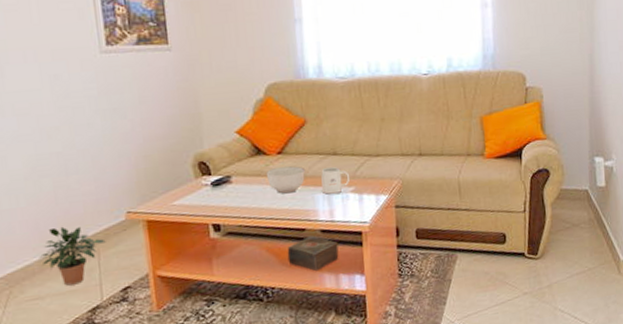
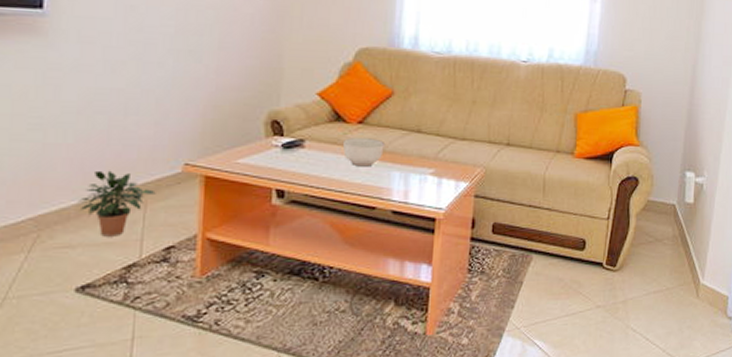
decorative box: present [287,236,339,272] -> none [352,216,408,256]
mug: present [320,166,351,195] -> none [399,144,432,174]

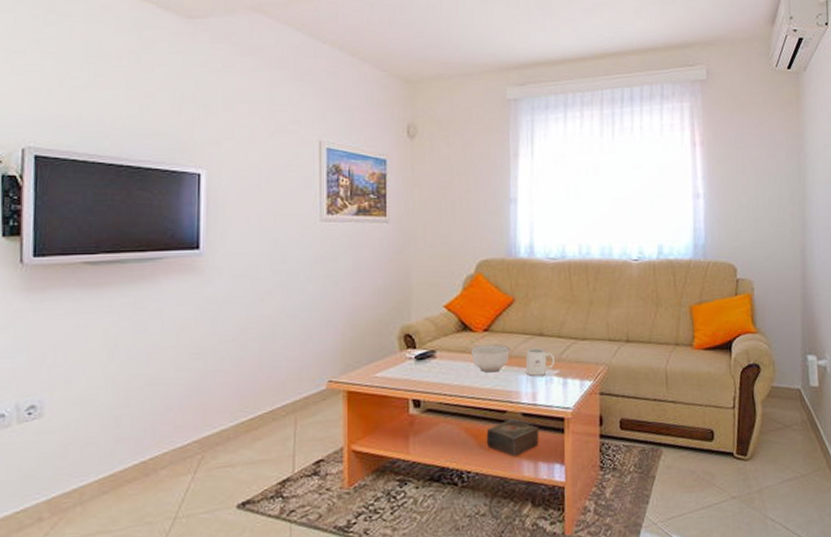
potted plant: present [77,170,156,237] -> none [235,391,304,454]
decorative box: none [352,216,408,256] -> present [486,419,539,458]
mug: none [399,144,432,174] -> present [525,347,556,376]

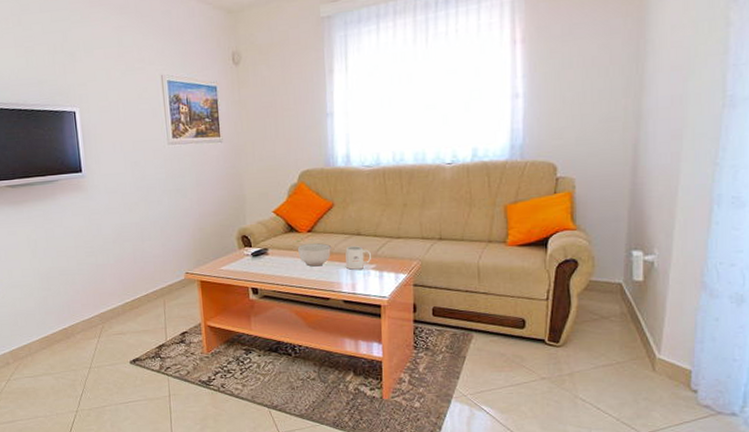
decorative box: present [486,419,539,458] -> none [313,305,359,336]

